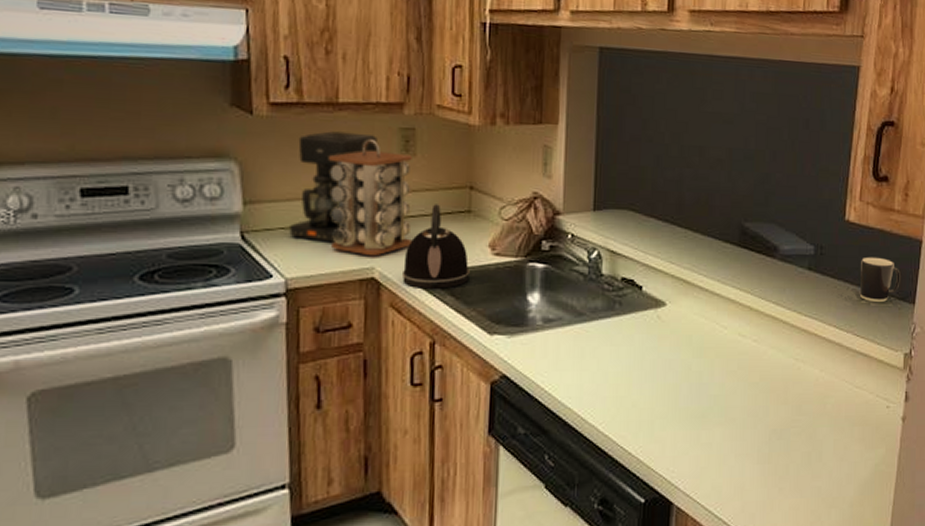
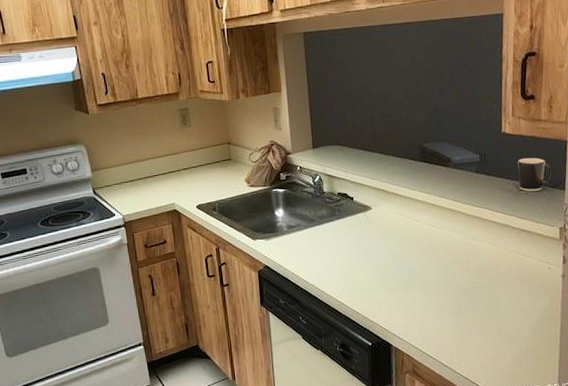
coffee maker: present [289,131,379,242] -> none [118,116,167,190]
spice rack: present [328,138,413,257] -> none [137,119,197,196]
kettle: present [401,204,470,289] -> none [192,157,236,214]

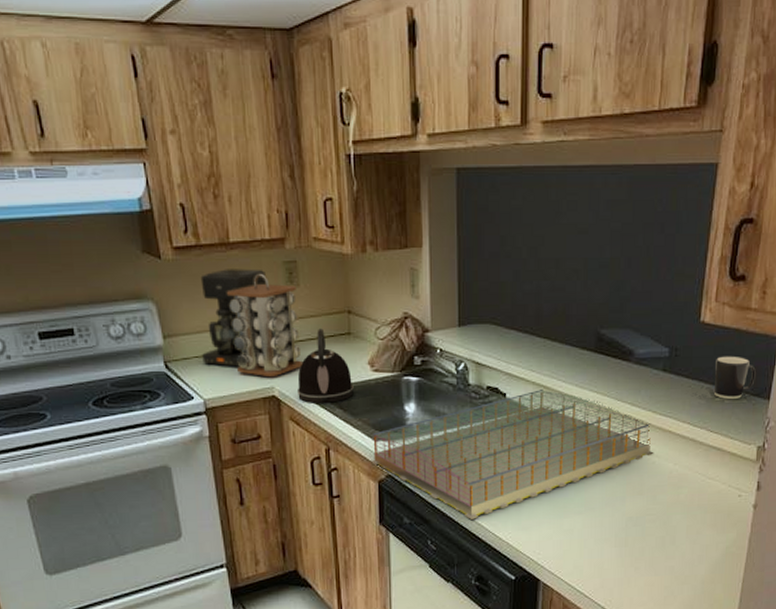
coffee maker: none [118,116,167,190] -> present [200,269,267,367]
spice rack: none [137,119,197,196] -> present [226,273,304,378]
kettle: none [192,157,236,214] -> present [296,328,354,403]
dish rack: none [251,193,476,298] -> present [371,390,654,520]

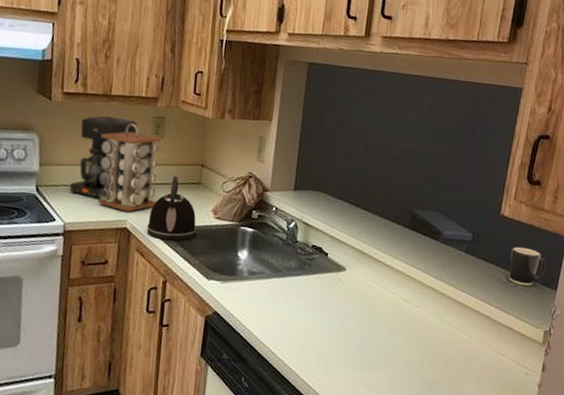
dish rack: present [371,390,654,520] -> none [201,254,453,364]

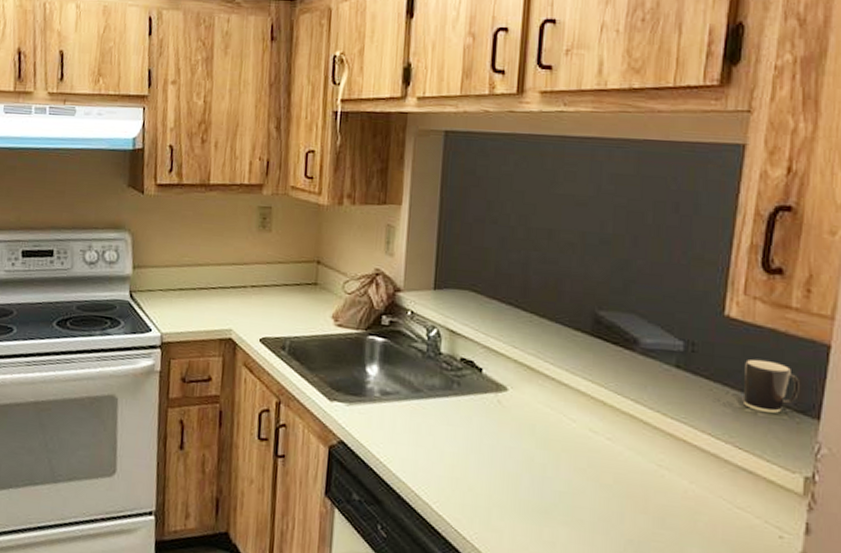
coffee maker: present [69,115,137,199] -> none [166,208,240,305]
spice rack: present [98,123,161,212] -> none [198,215,268,320]
kettle: present [146,176,197,241] -> none [254,275,314,354]

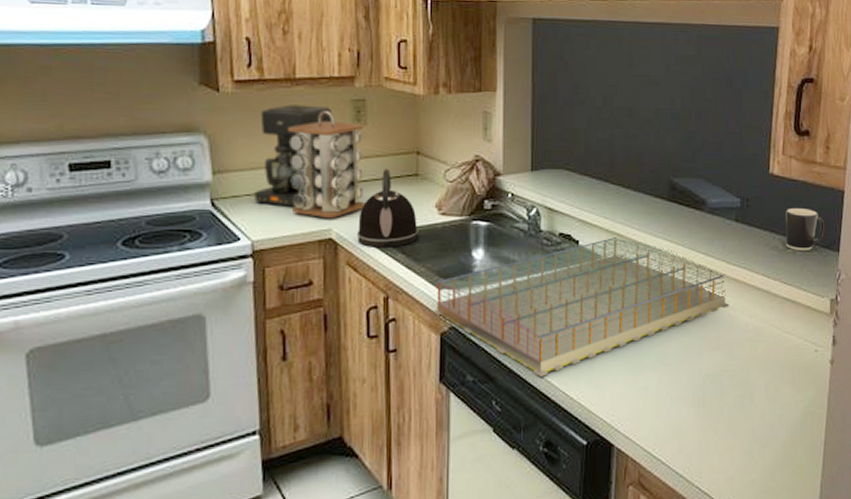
coffee maker: none [166,208,240,305] -> present [254,104,333,207]
spice rack: none [198,215,268,320] -> present [287,110,366,219]
kettle: none [254,275,314,354] -> present [356,169,419,247]
dish rack: none [323,369,663,509] -> present [433,237,730,377]

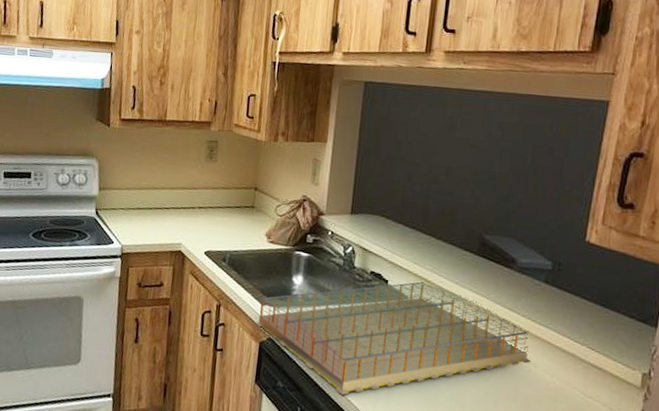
coffee maker: present [254,104,333,207] -> none [127,140,191,222]
spice rack: present [287,110,366,219] -> none [153,147,214,235]
kettle: present [356,169,419,247] -> none [200,199,250,265]
mug: present [786,207,824,252] -> none [597,277,643,322]

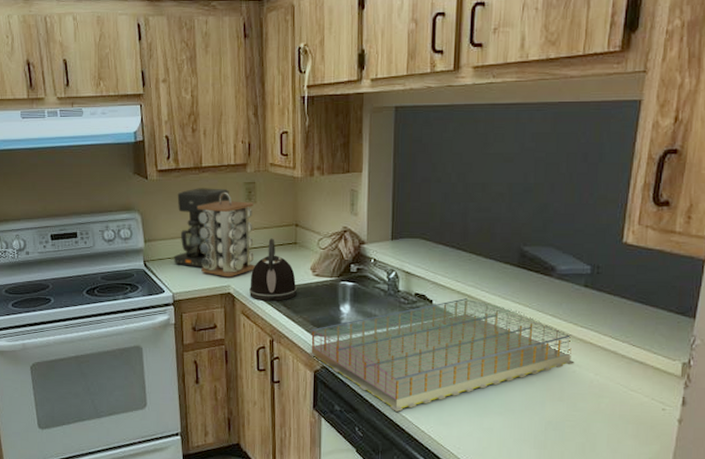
coffee maker: none [127,140,191,222] -> present [174,188,230,268]
spice rack: none [153,147,214,235] -> present [196,191,256,278]
kettle: none [200,199,250,265] -> present [248,238,297,301]

